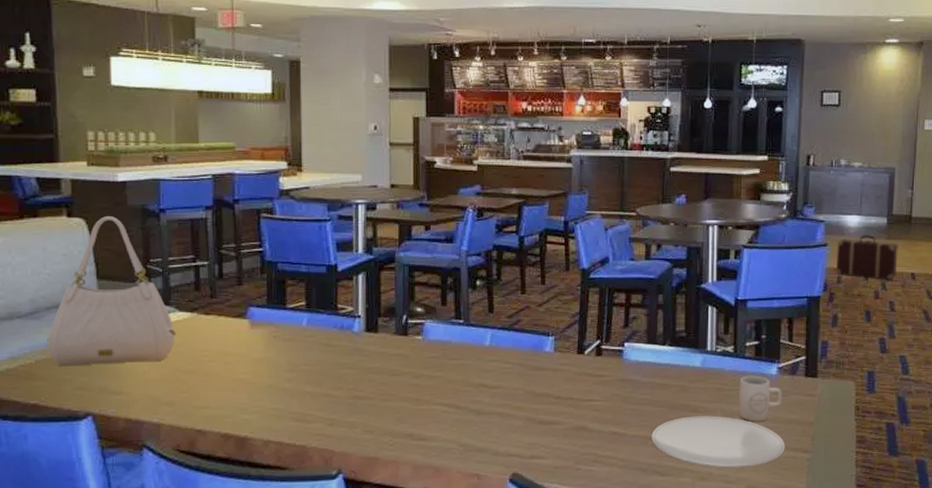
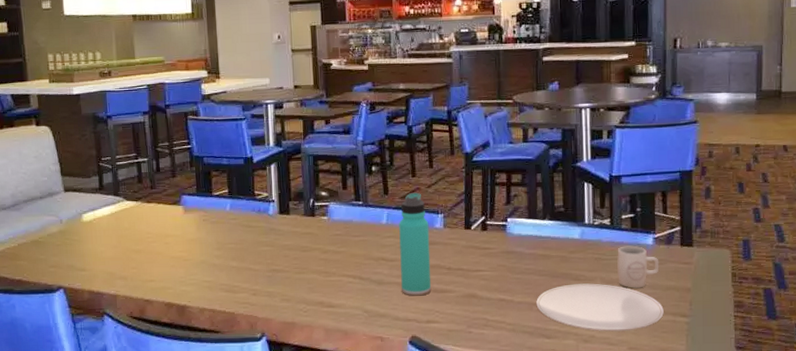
handbag: present [47,216,176,366] -> none [26,124,125,249]
thermos bottle: none [504,311,538,428] -> present [399,192,432,296]
suitcase: present [835,235,898,280] -> none [706,111,769,153]

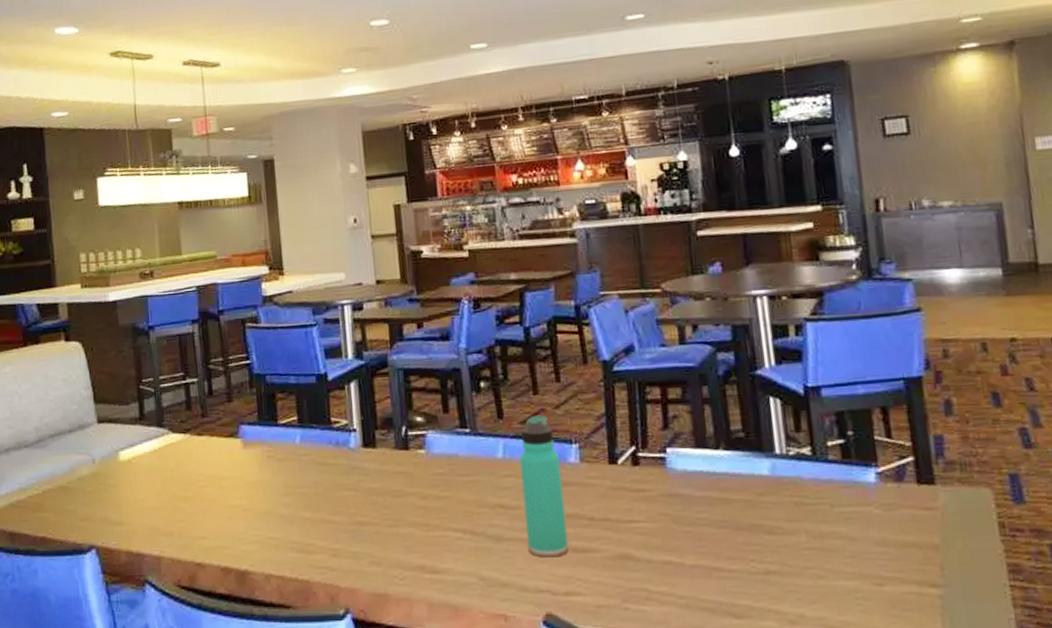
plate: present [536,283,664,332] -> none [716,538,904,609]
mug: present [617,245,660,288] -> none [825,483,890,546]

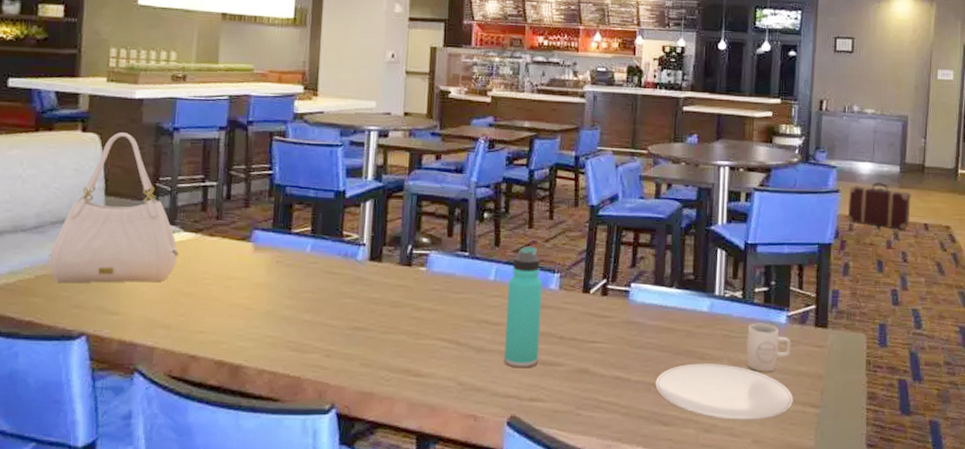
handbag: none [52,337,171,497] -> present [48,133,179,283]
plate: none [716,538,904,609] -> present [655,363,793,421]
mug: none [825,483,890,546] -> present [746,323,792,372]
suitcase: none [935,292,1029,350] -> present [847,182,911,230]

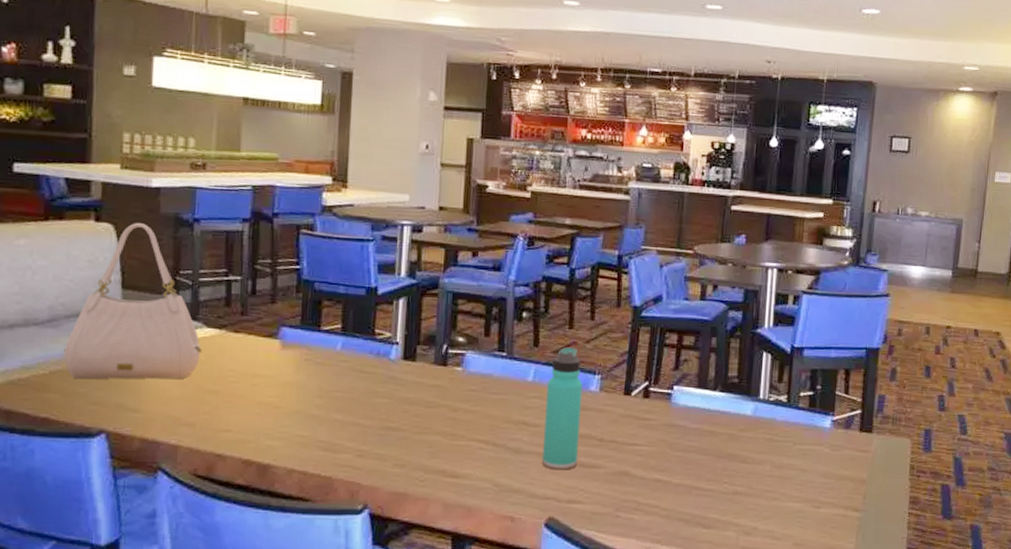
plate: present [655,363,793,421] -> none [696,467,835,524]
mug: present [746,323,792,372] -> none [789,427,836,476]
suitcase: present [847,182,911,230] -> none [896,287,962,335]

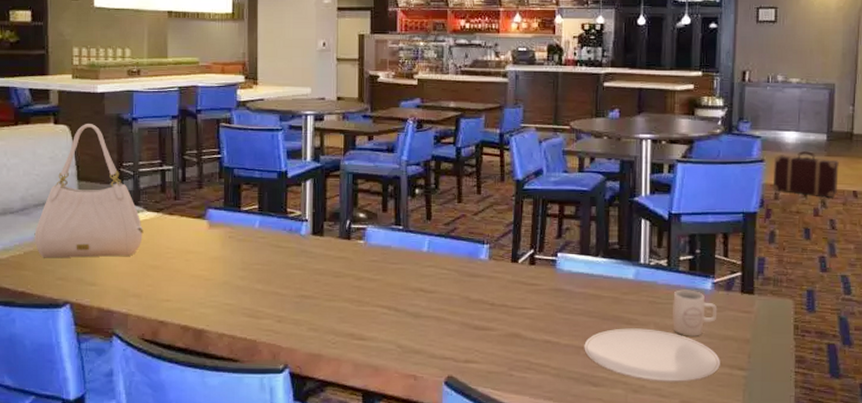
thermos bottle: present [542,346,583,470] -> none [440,219,473,333]
plate: none [696,467,835,524] -> present [584,328,720,383]
mug: none [789,427,836,476] -> present [672,289,718,336]
suitcase: none [896,287,962,335] -> present [772,151,839,198]

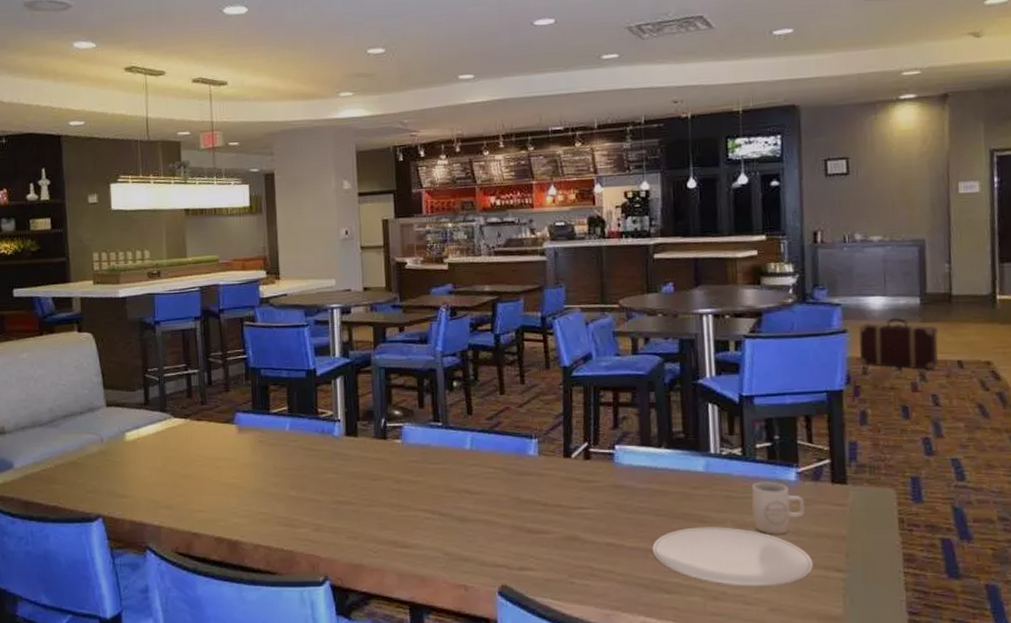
handbag: present [34,124,144,258] -> none [63,330,172,471]

